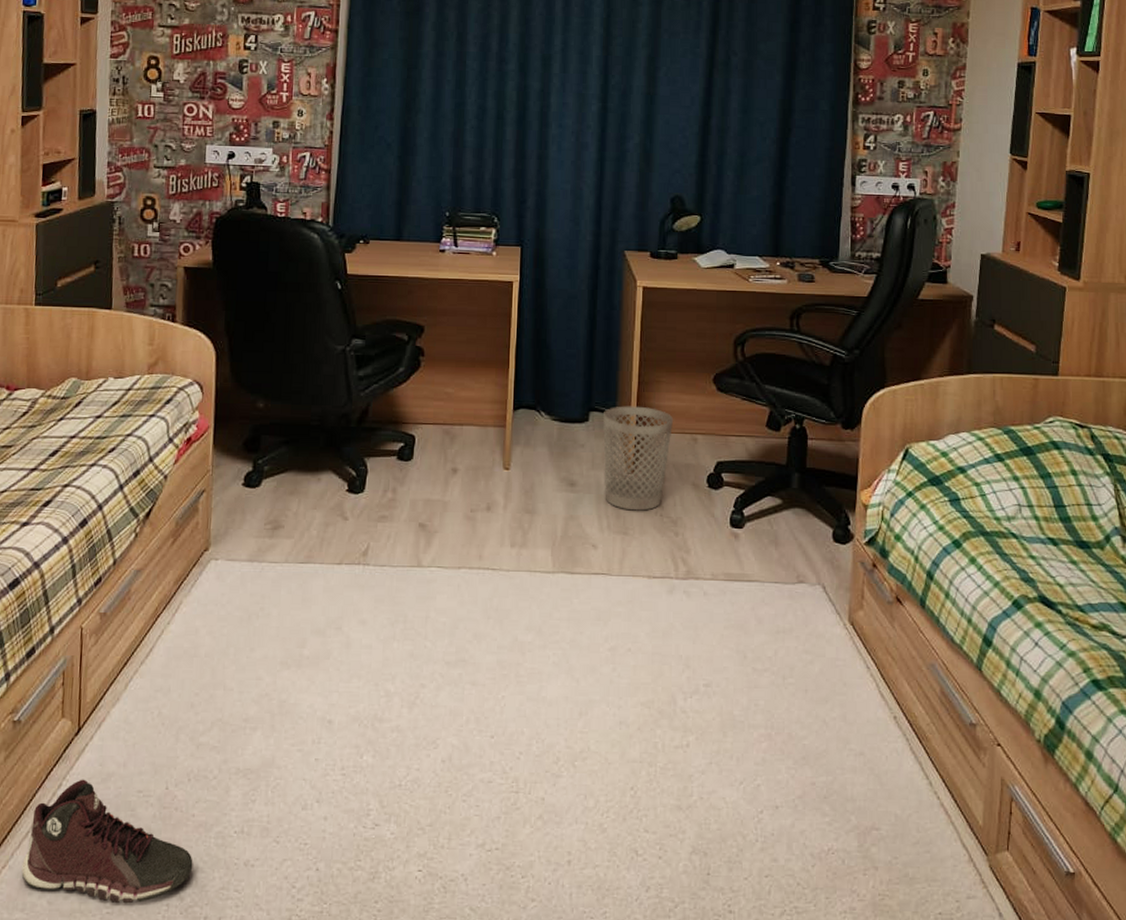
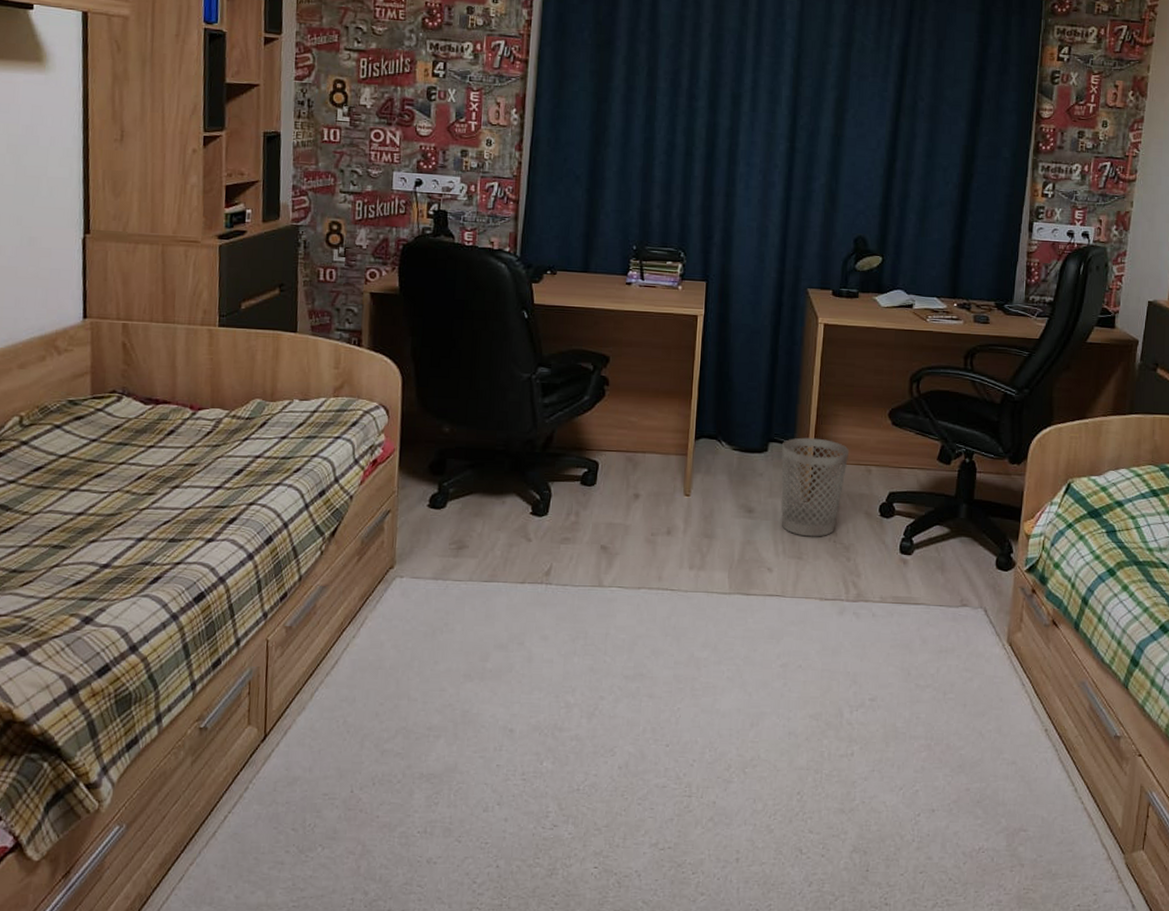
sneaker: present [21,779,193,904] -> none [209,782,378,898]

